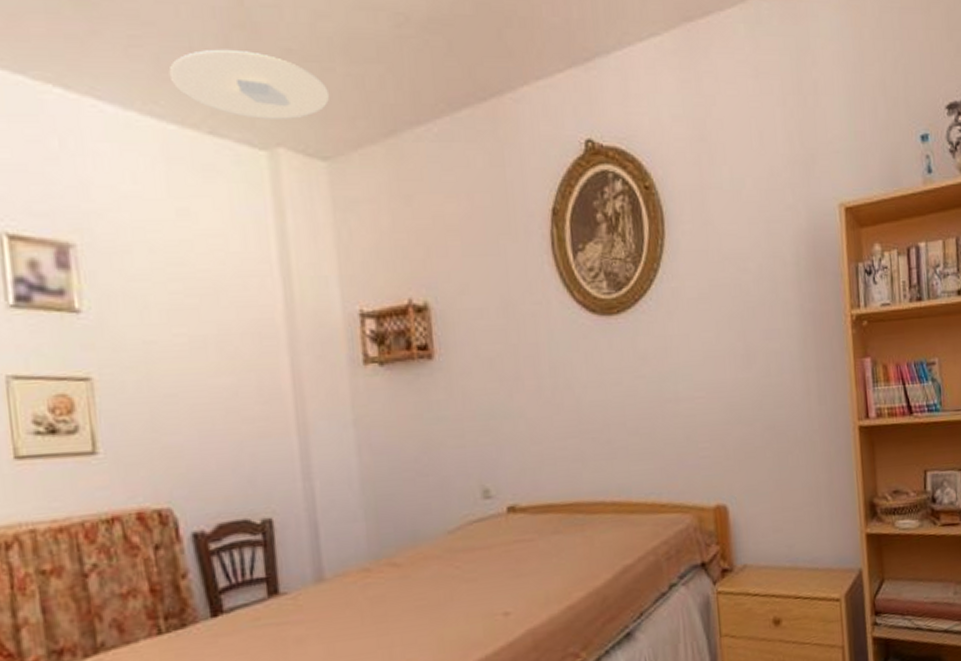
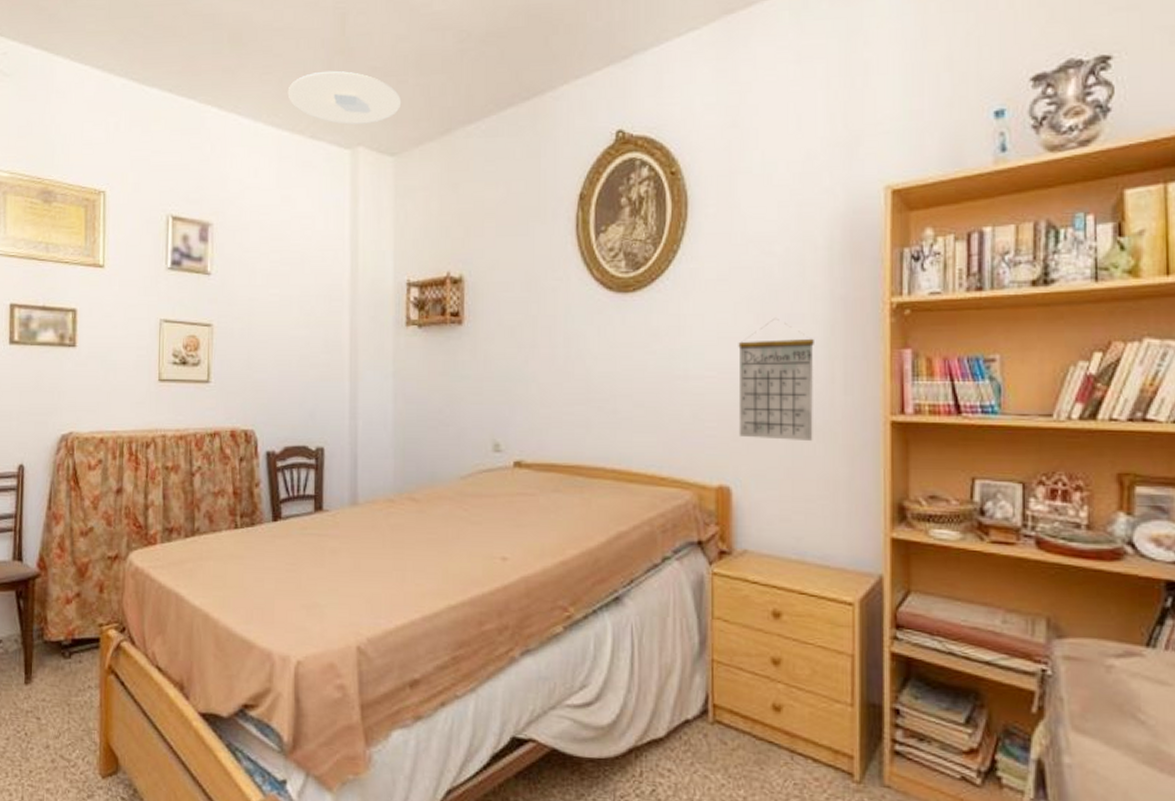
calendar: none [723,335,796,455] -> present [738,319,814,442]

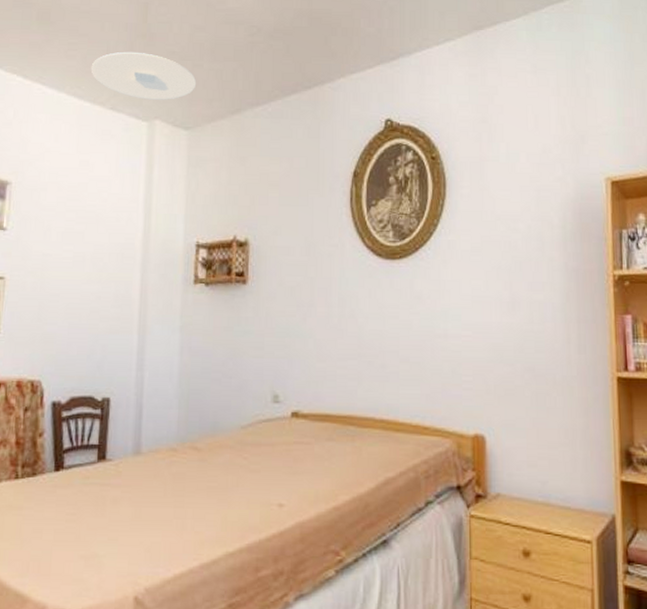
calendar: present [738,319,814,442] -> none [490,286,554,395]

